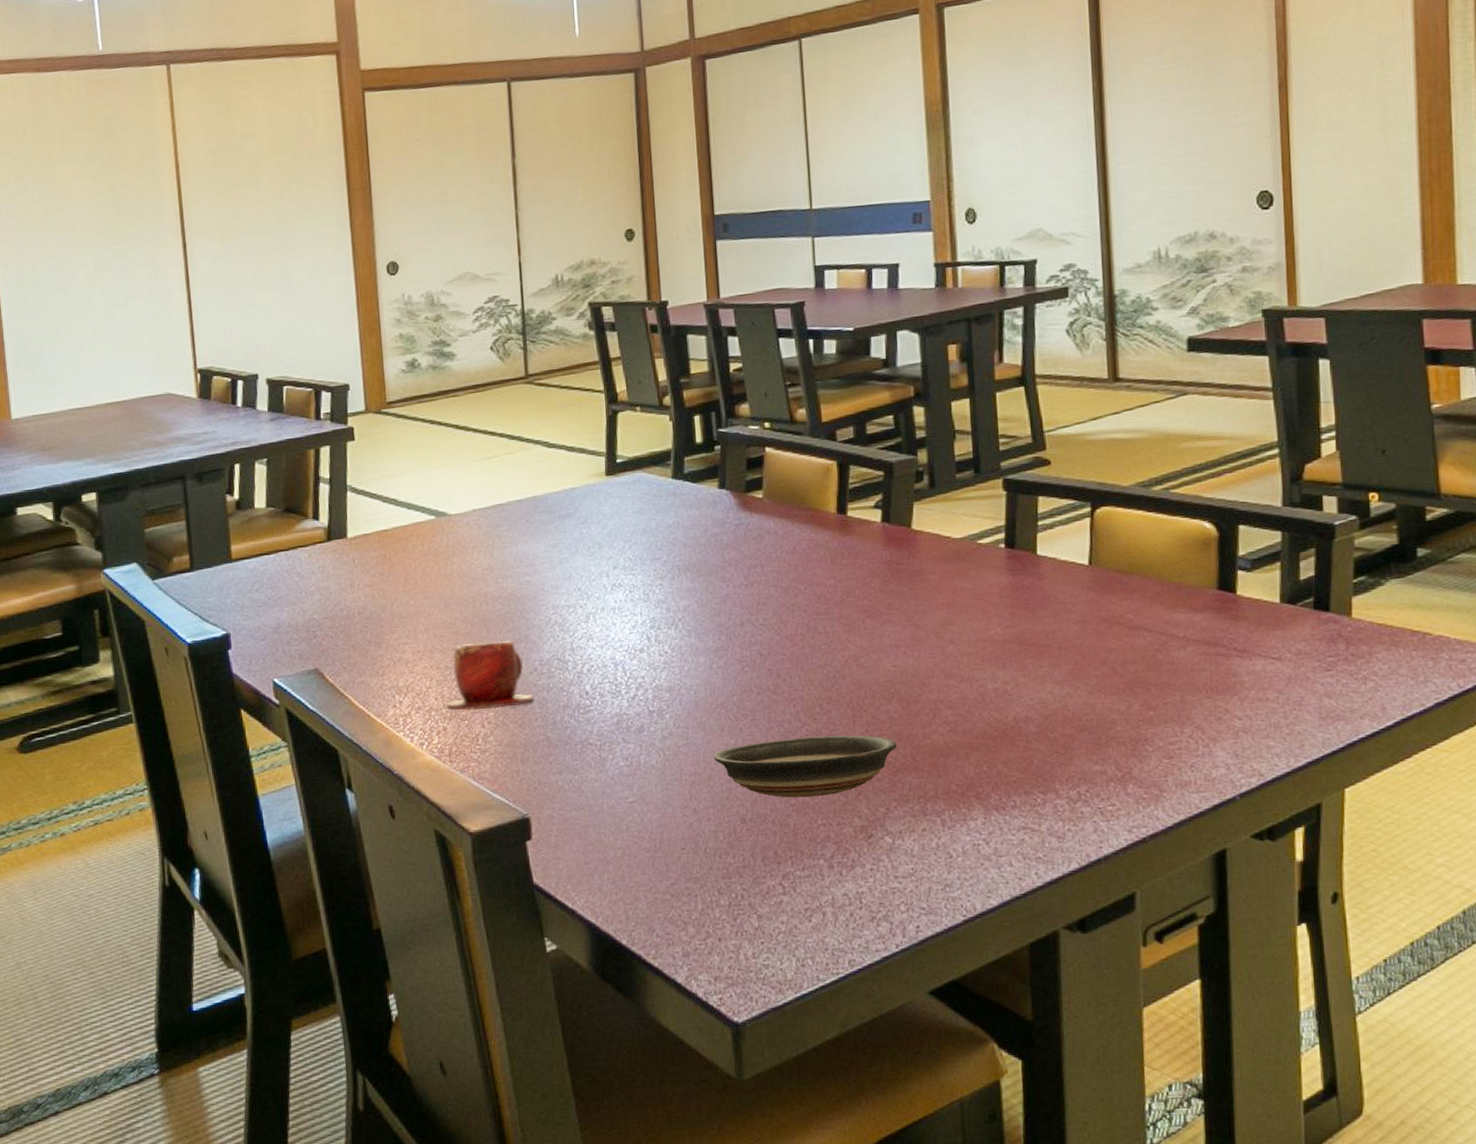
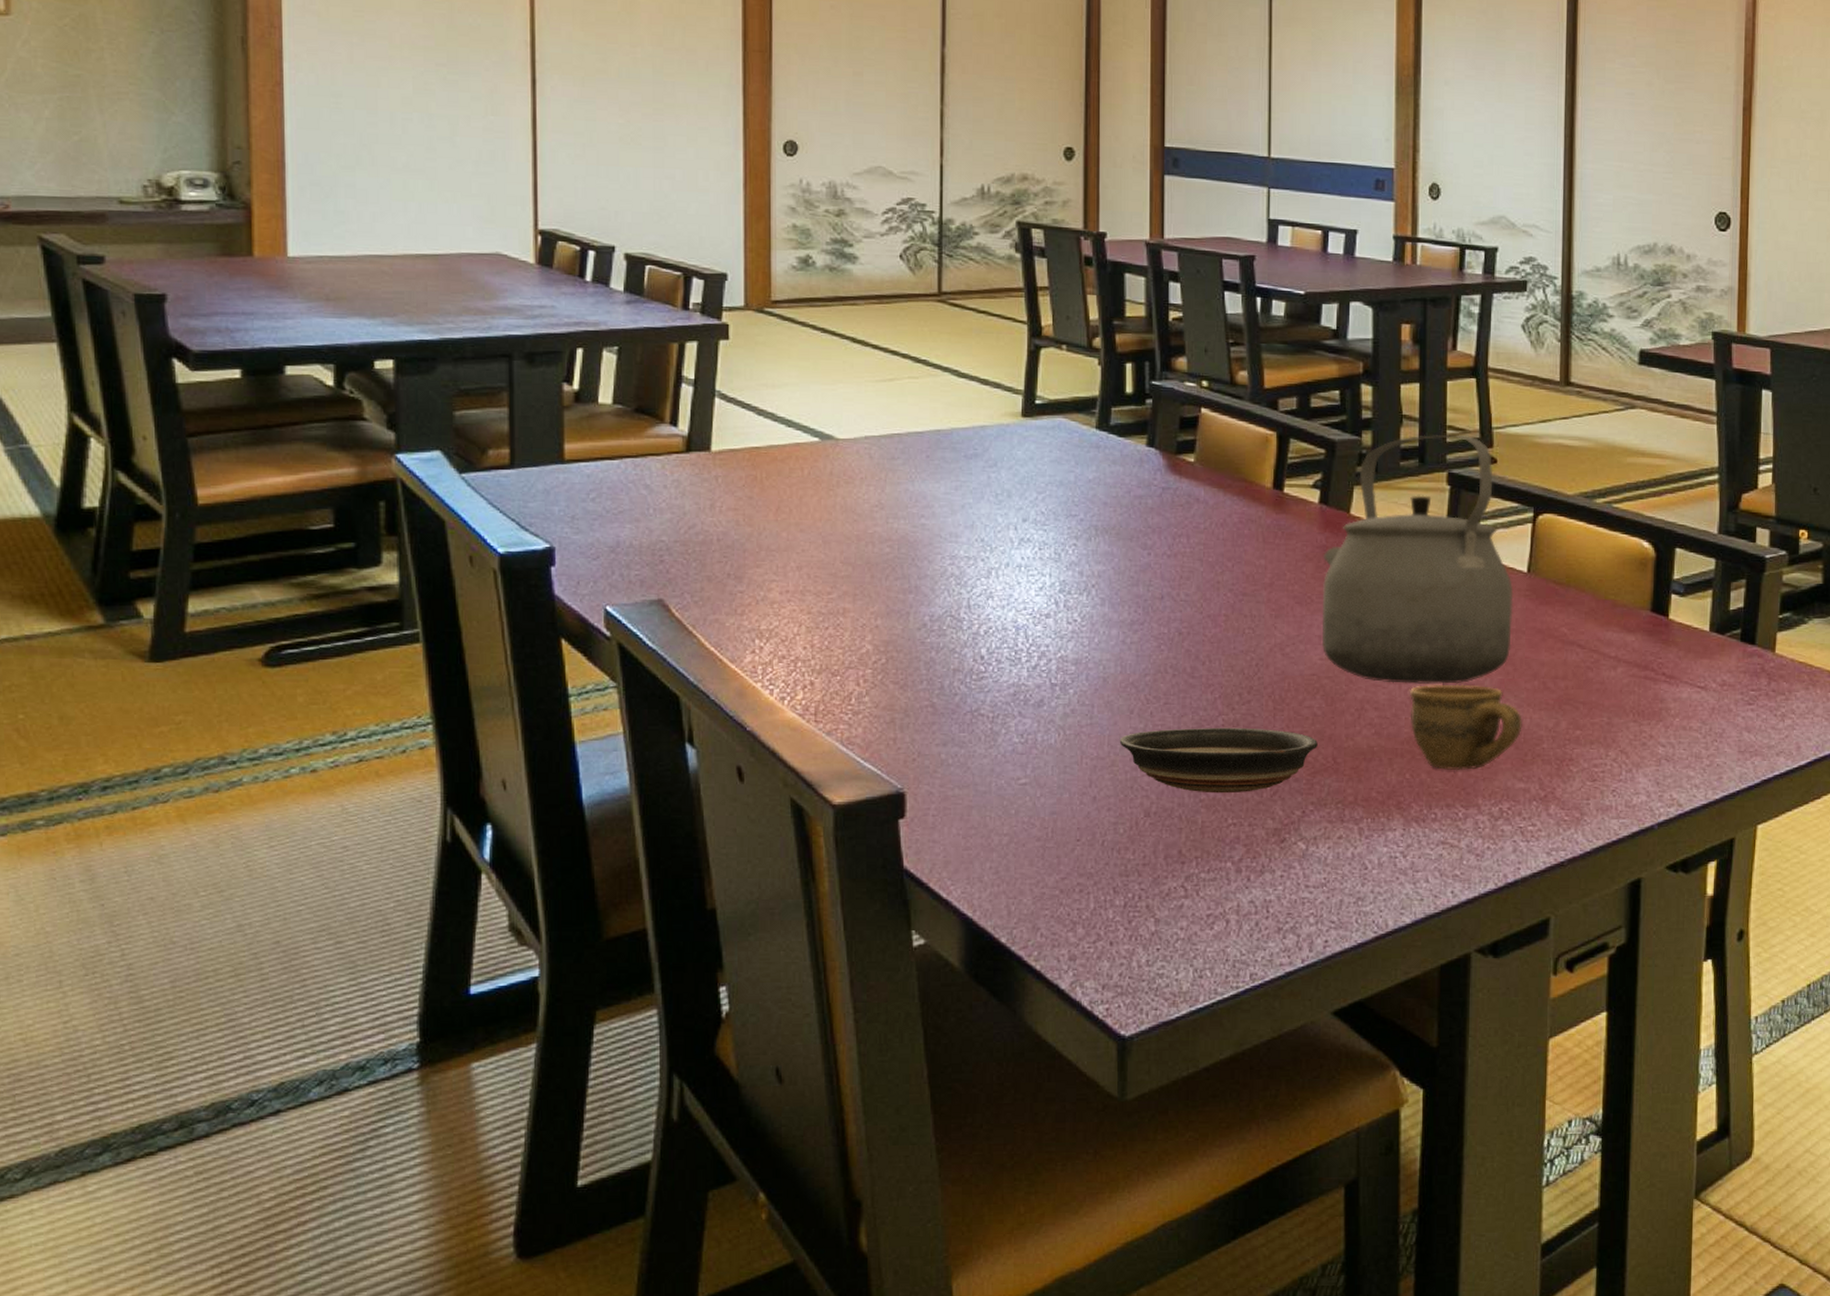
teacup: present [446,640,534,711] -> none [815,588,920,666]
tea kettle: none [889,442,1078,682] -> present [1321,434,1514,684]
cup: none [981,677,1095,760] -> present [1410,684,1522,771]

